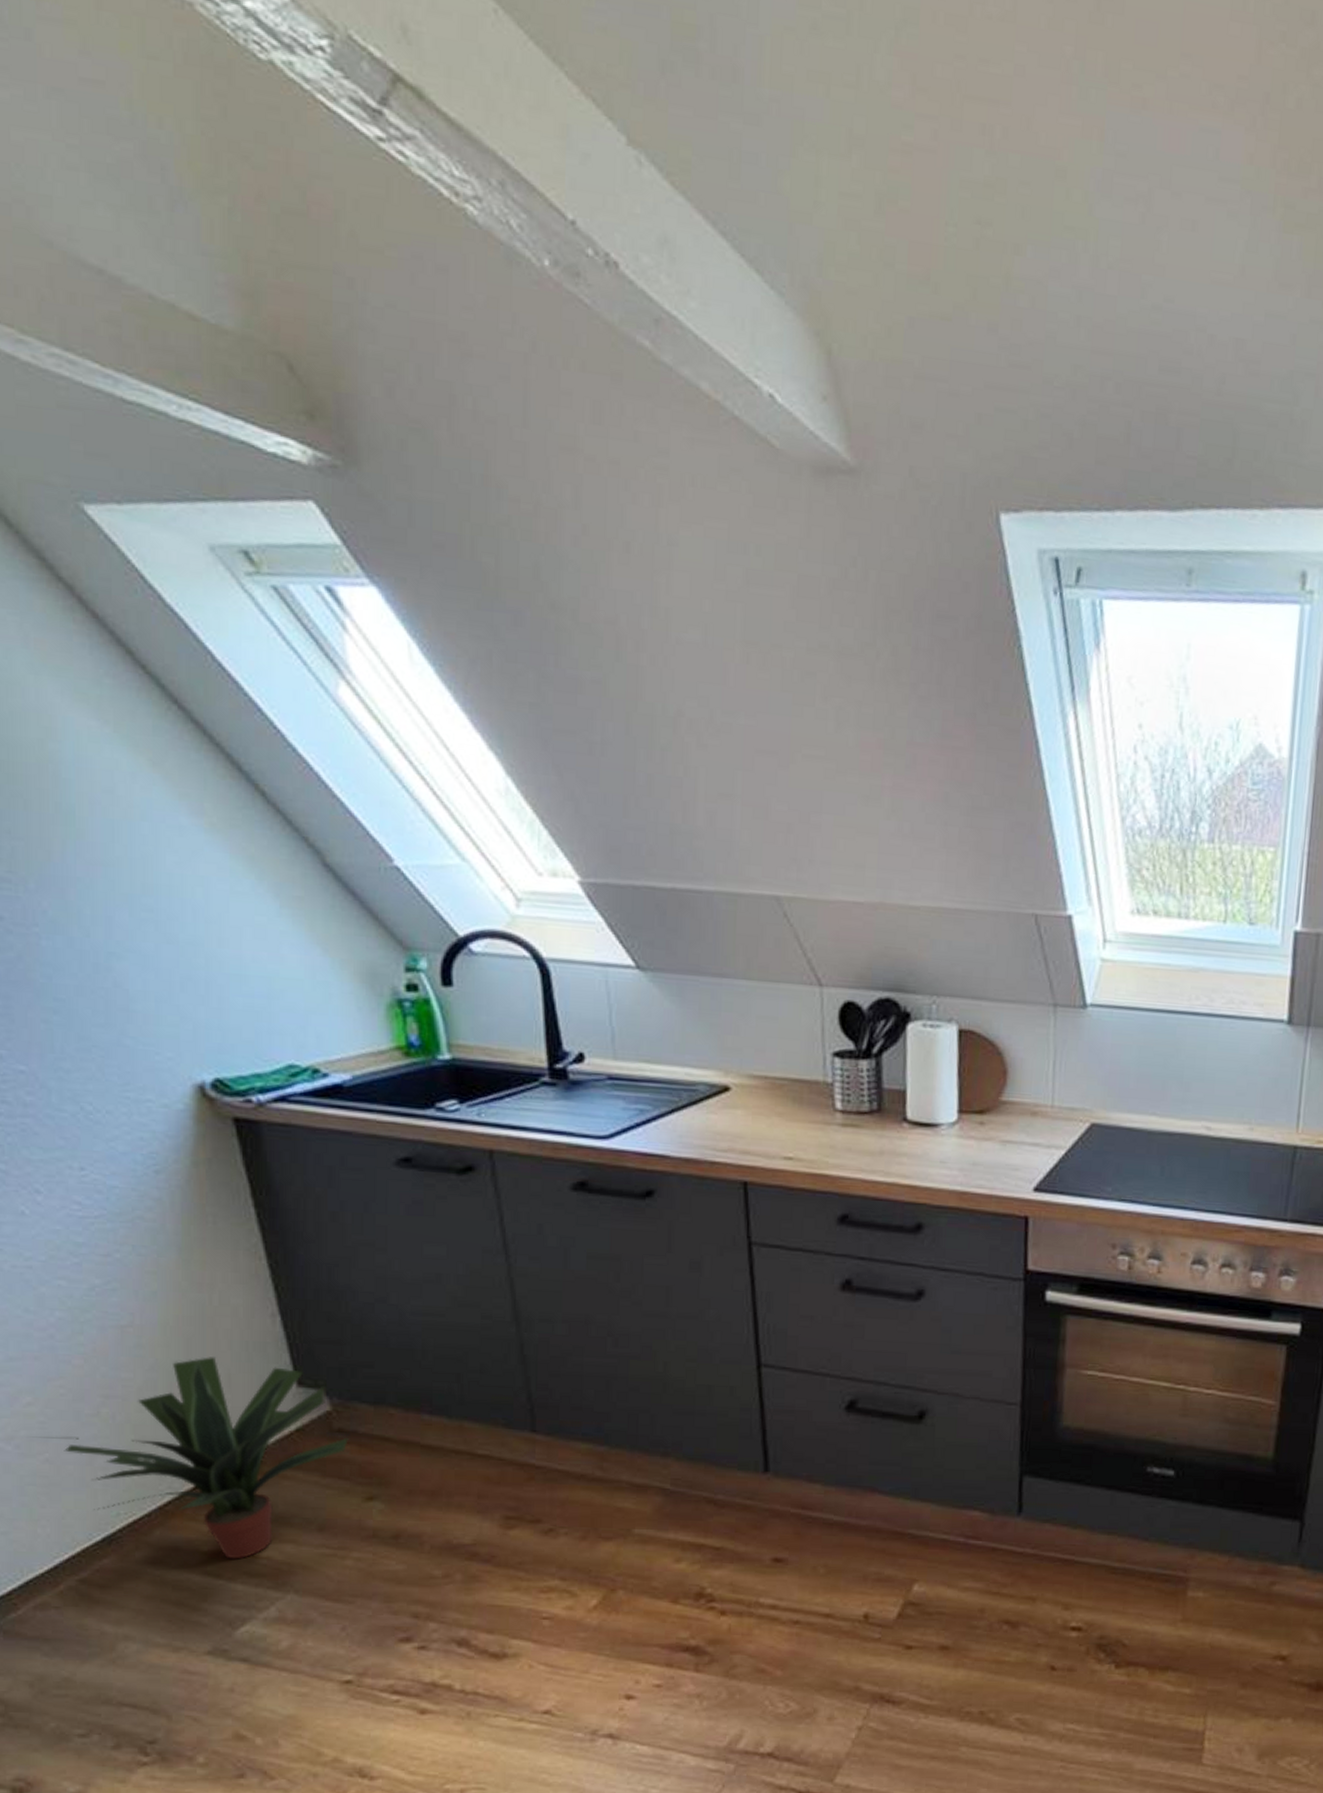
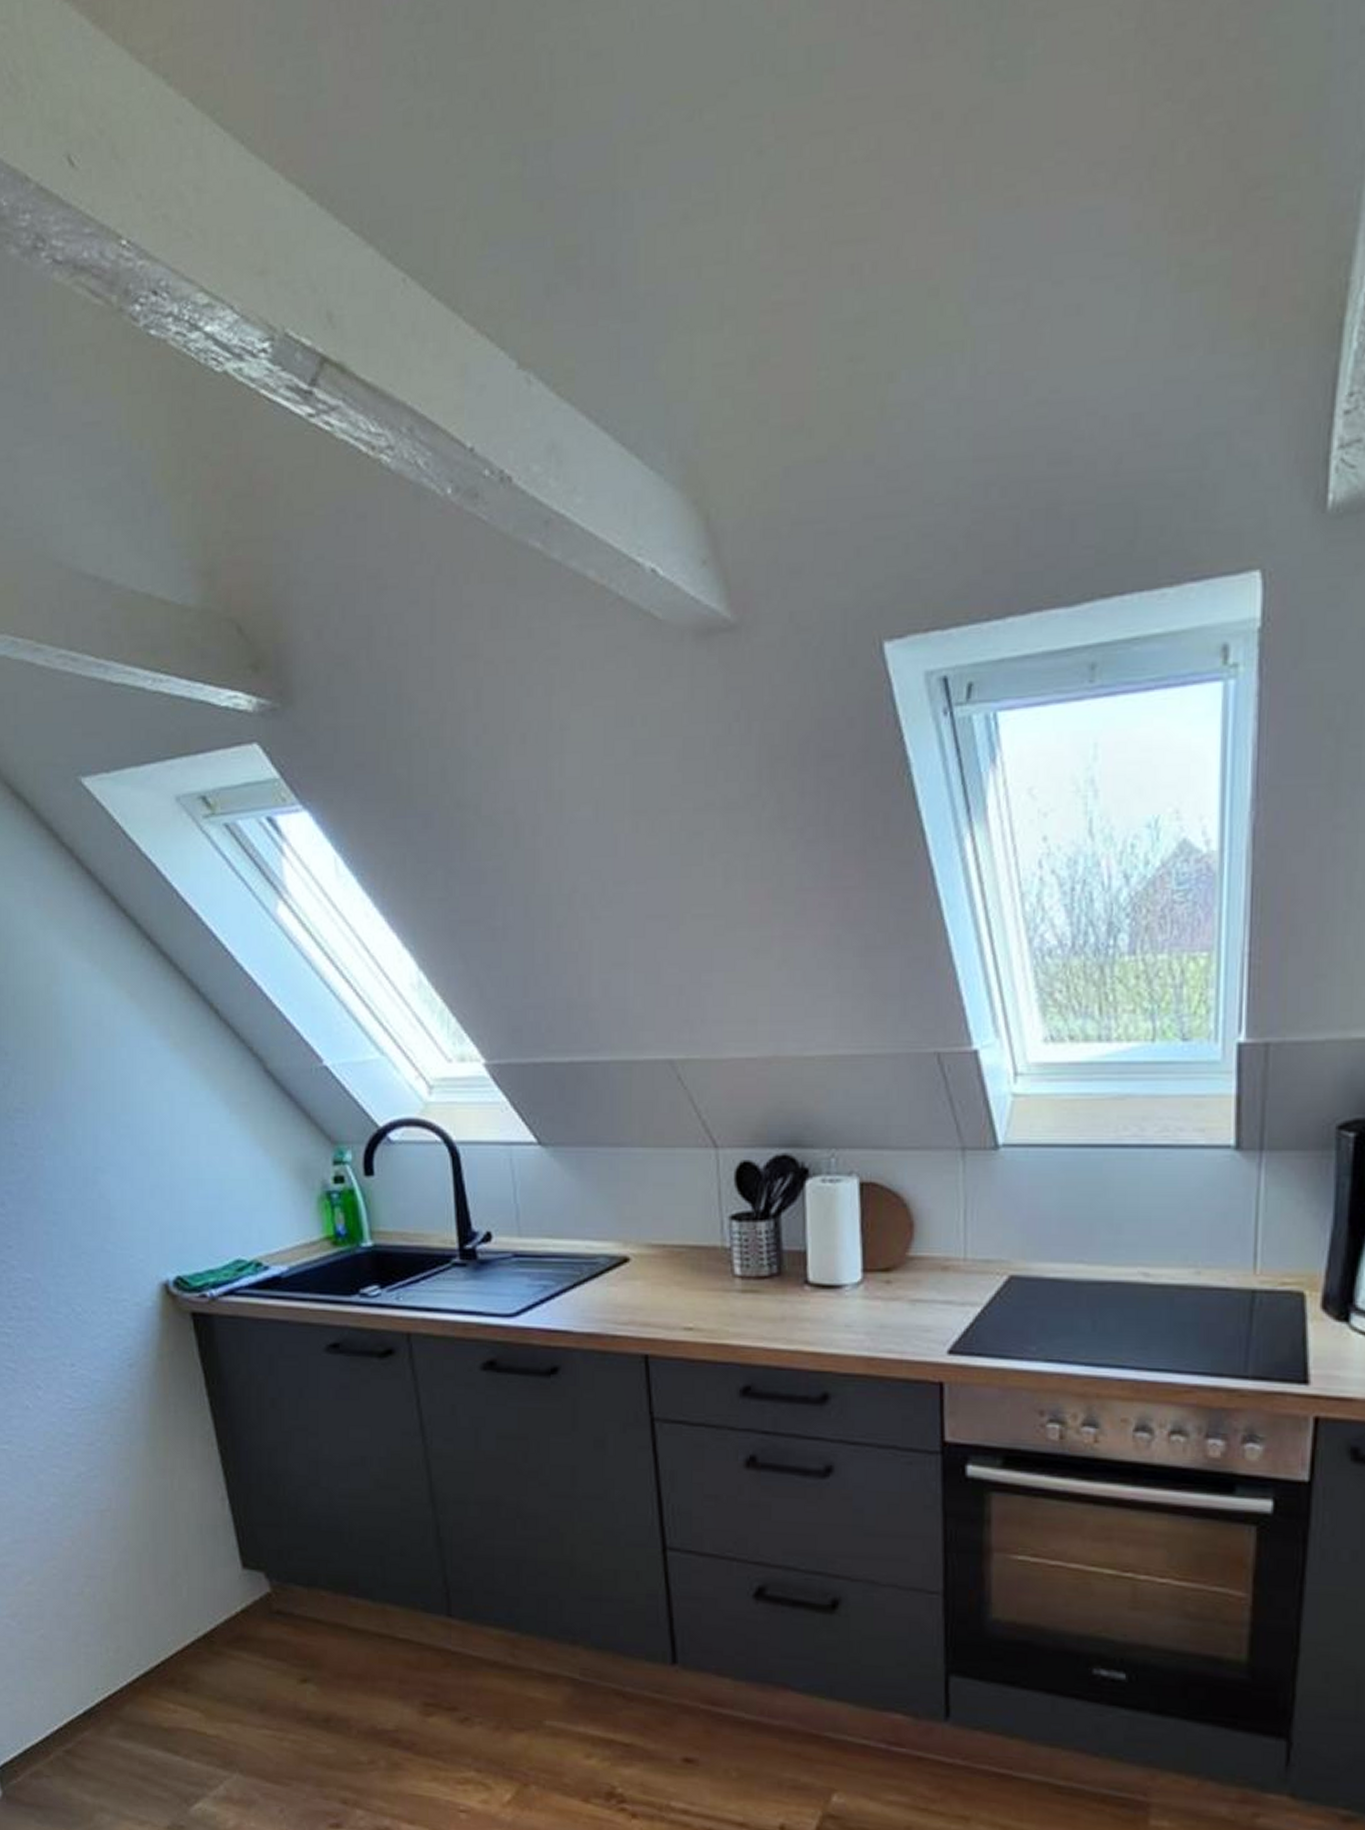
potted plant: present [33,1357,348,1559] -> none [32,1539,286,1737]

